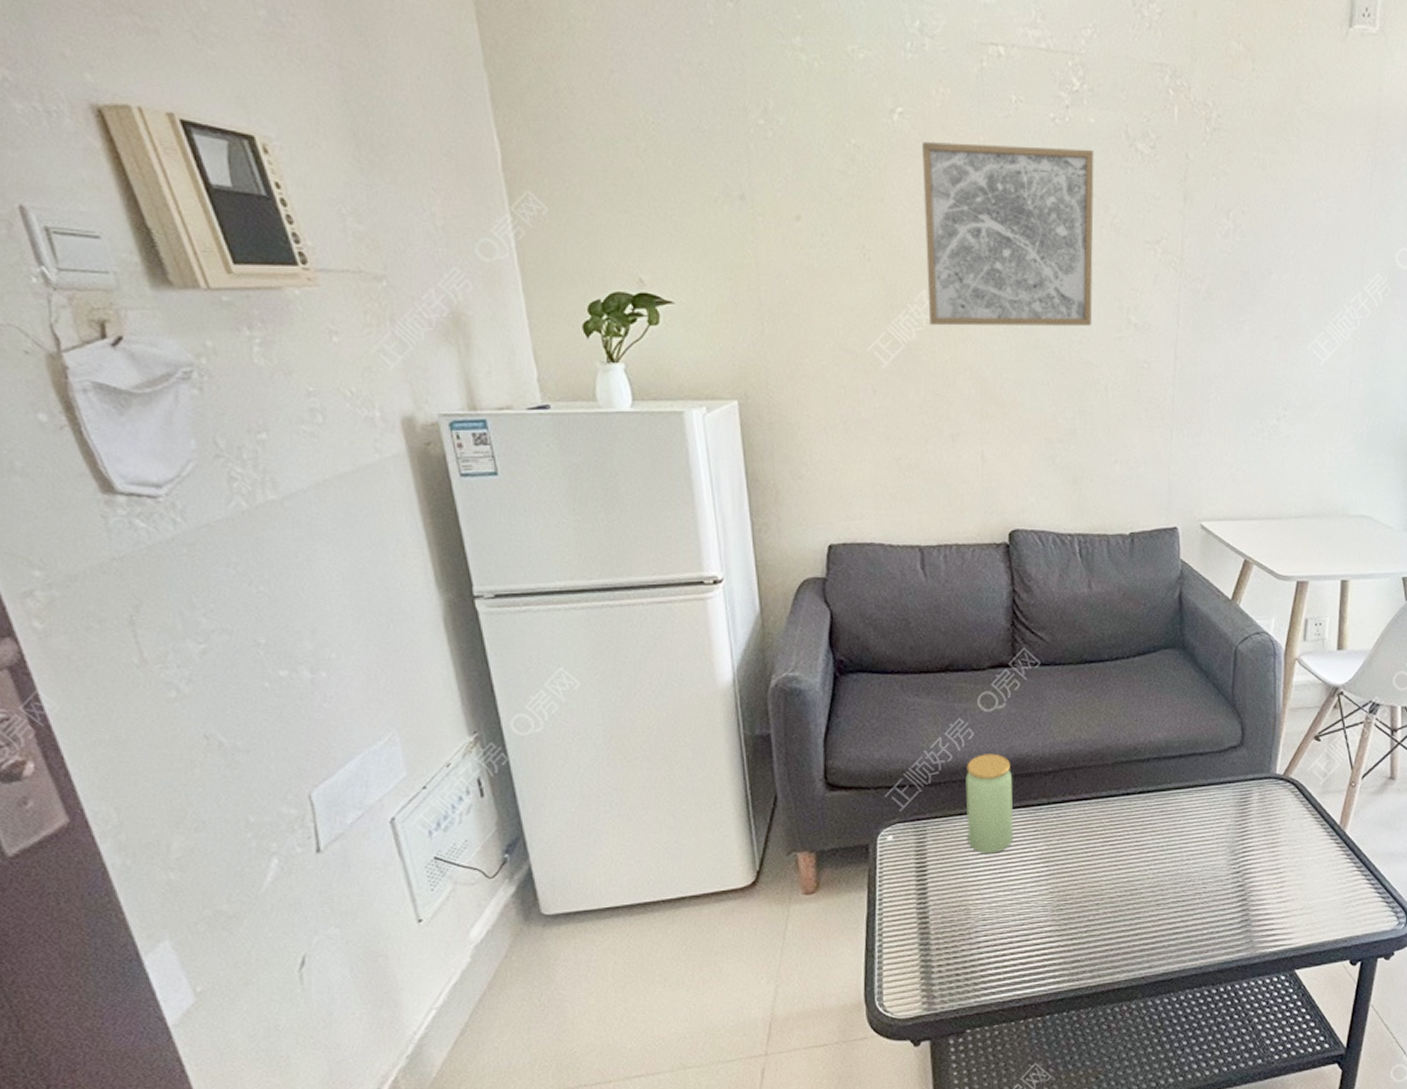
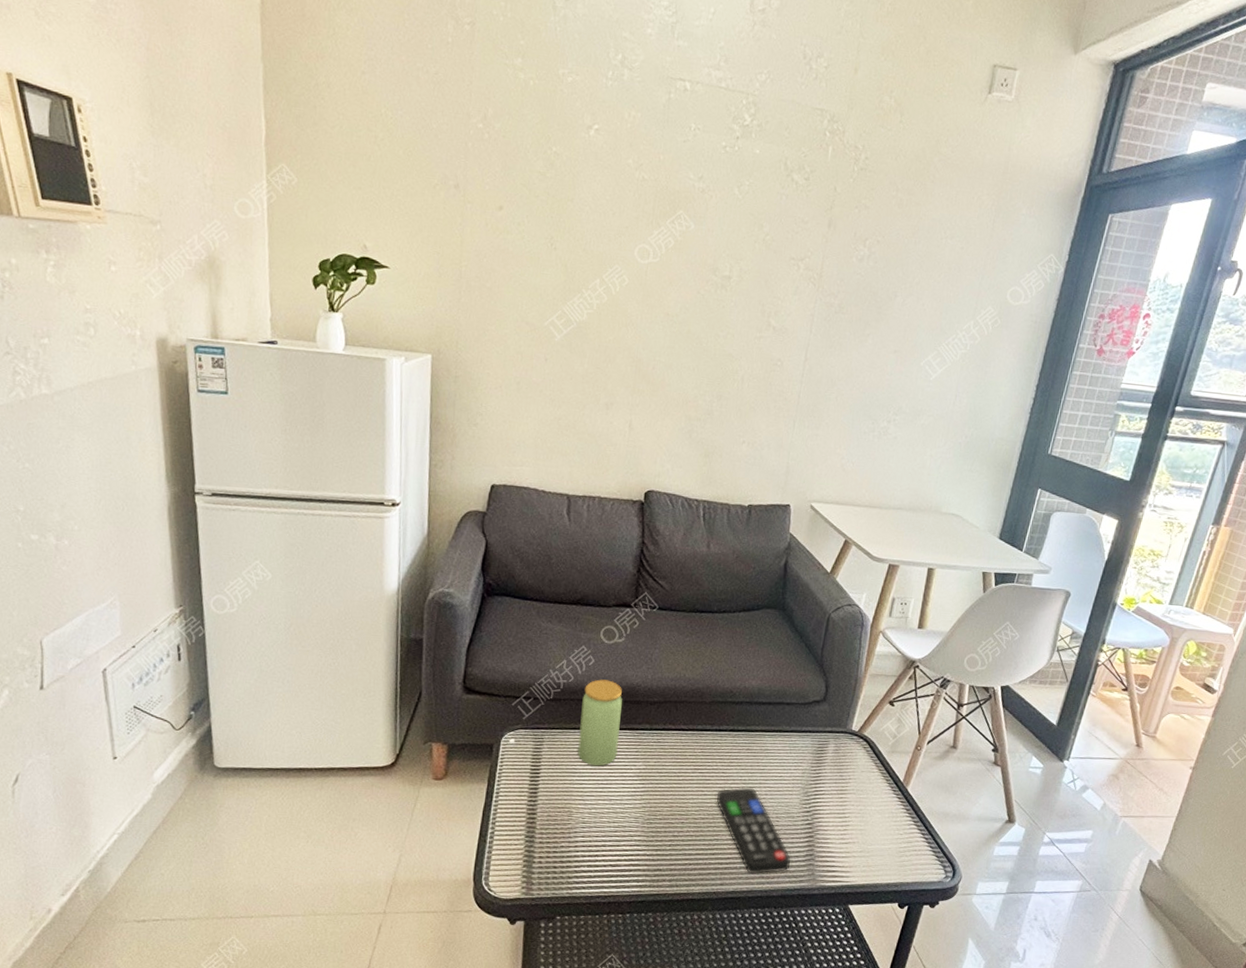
wall art: present [922,142,1094,326] -> none [599,155,756,324]
remote control: none [1132,854,1225,951] -> present [716,787,791,874]

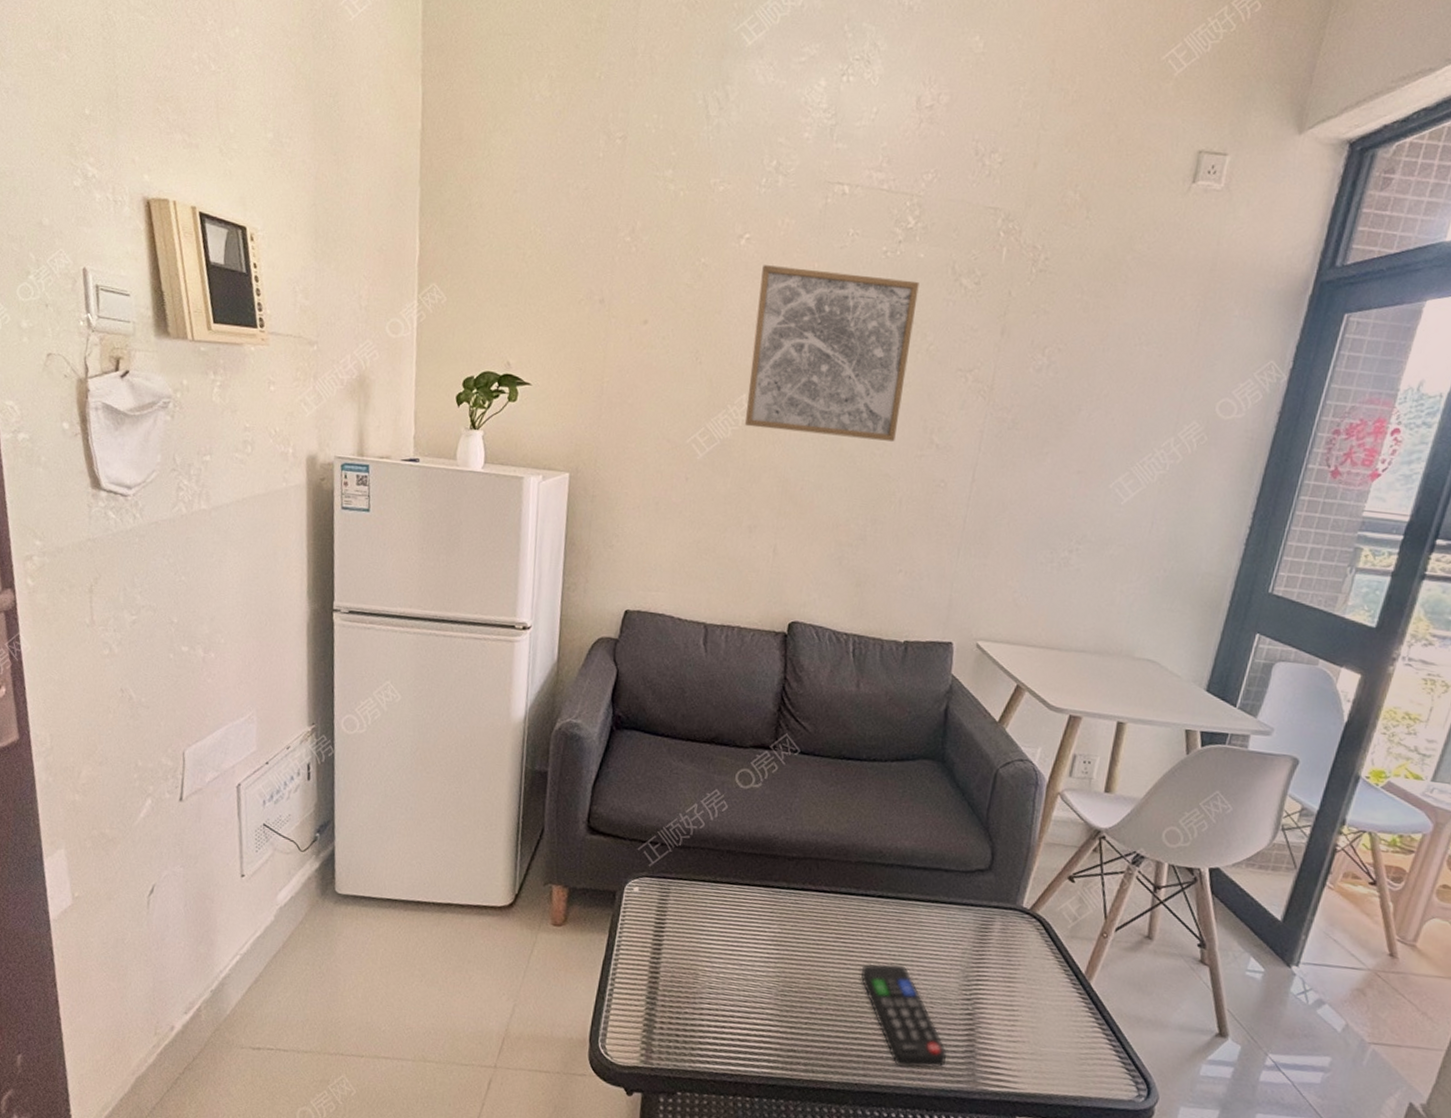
jar: present [577,679,622,767] -> none [706,827,757,926]
wall art: none [599,155,756,324] -> present [744,265,920,442]

